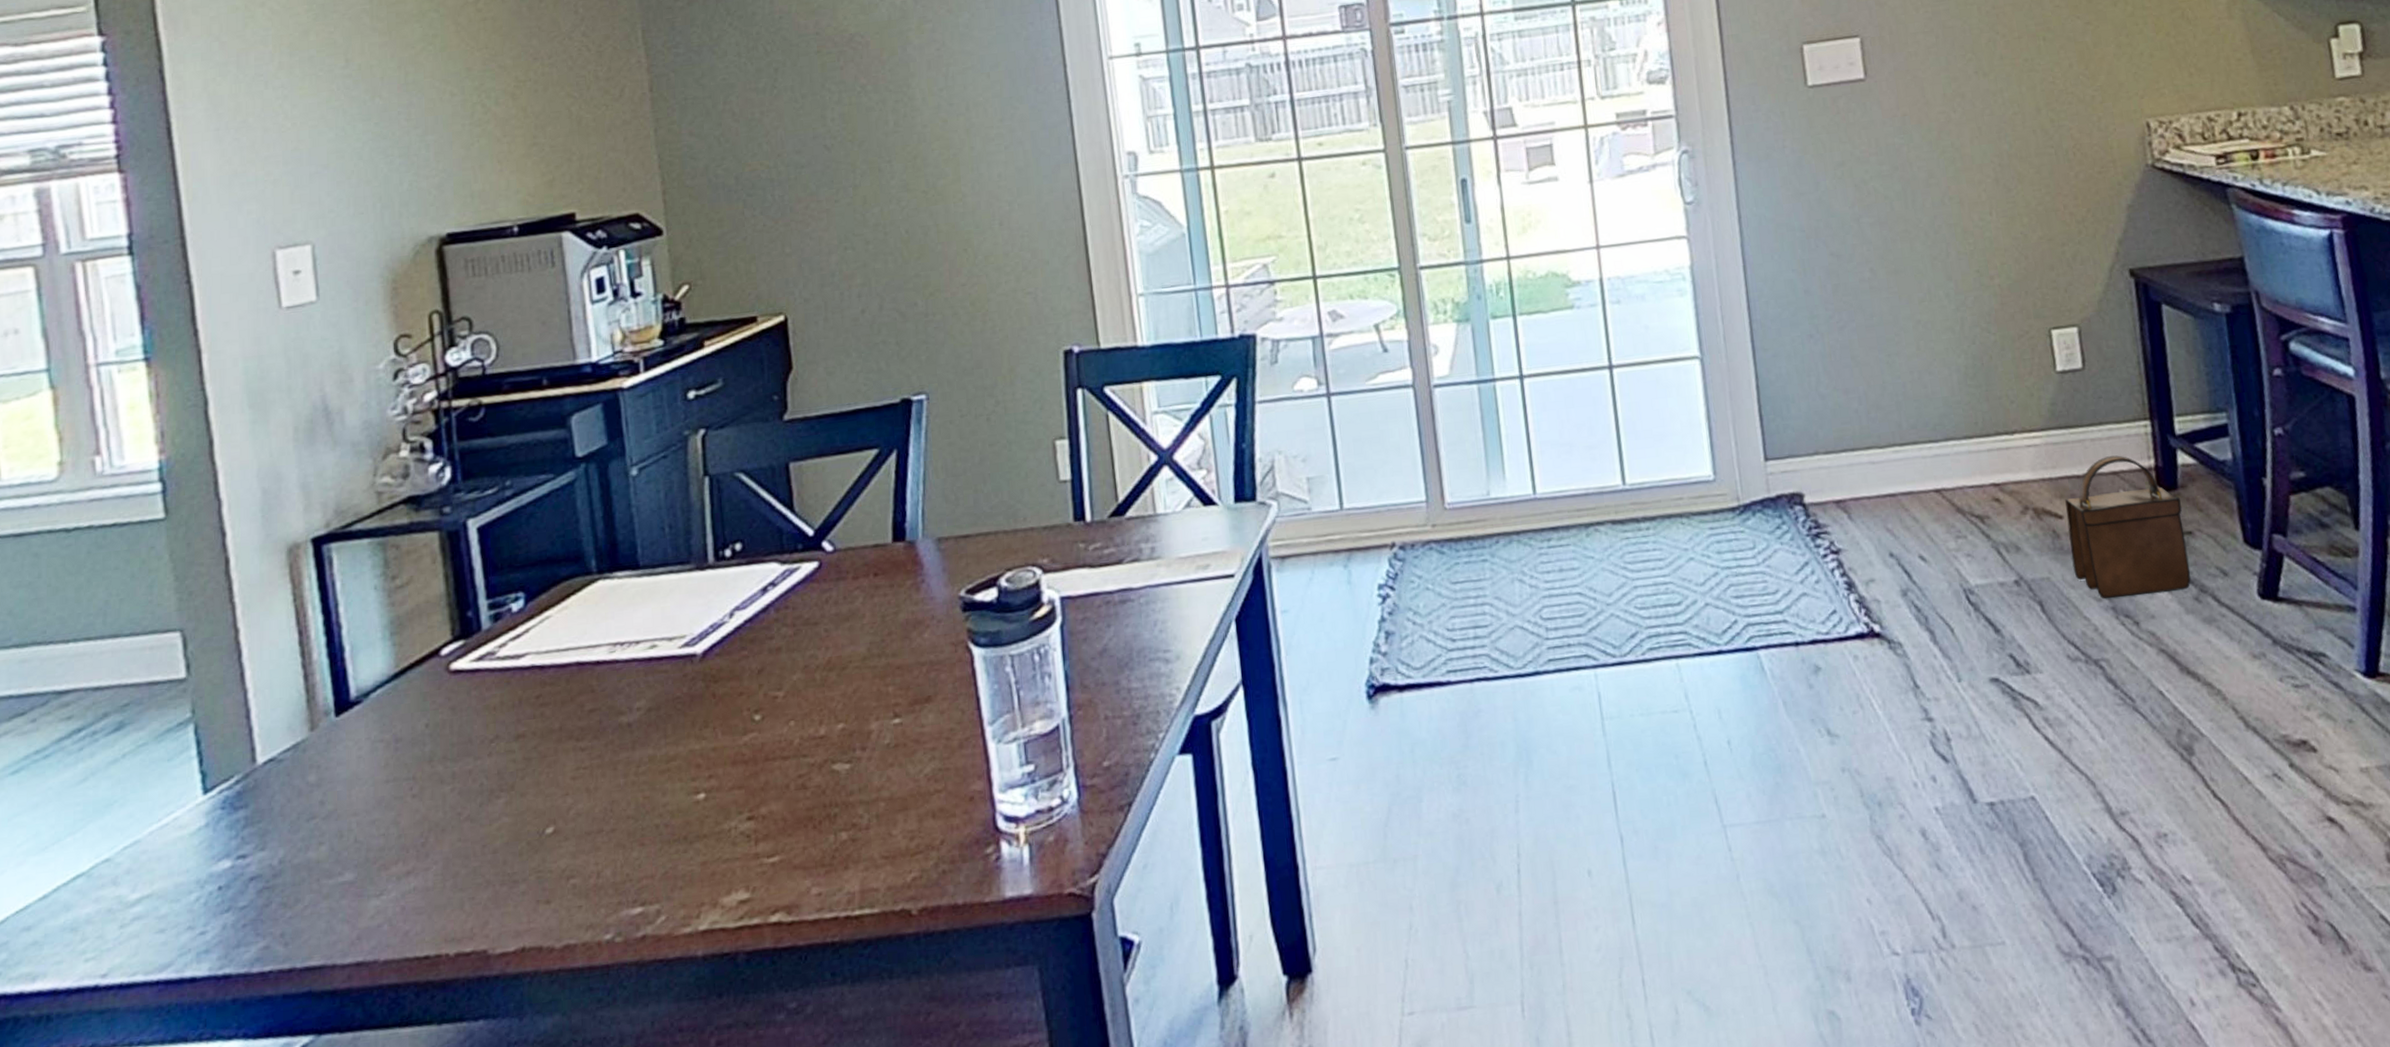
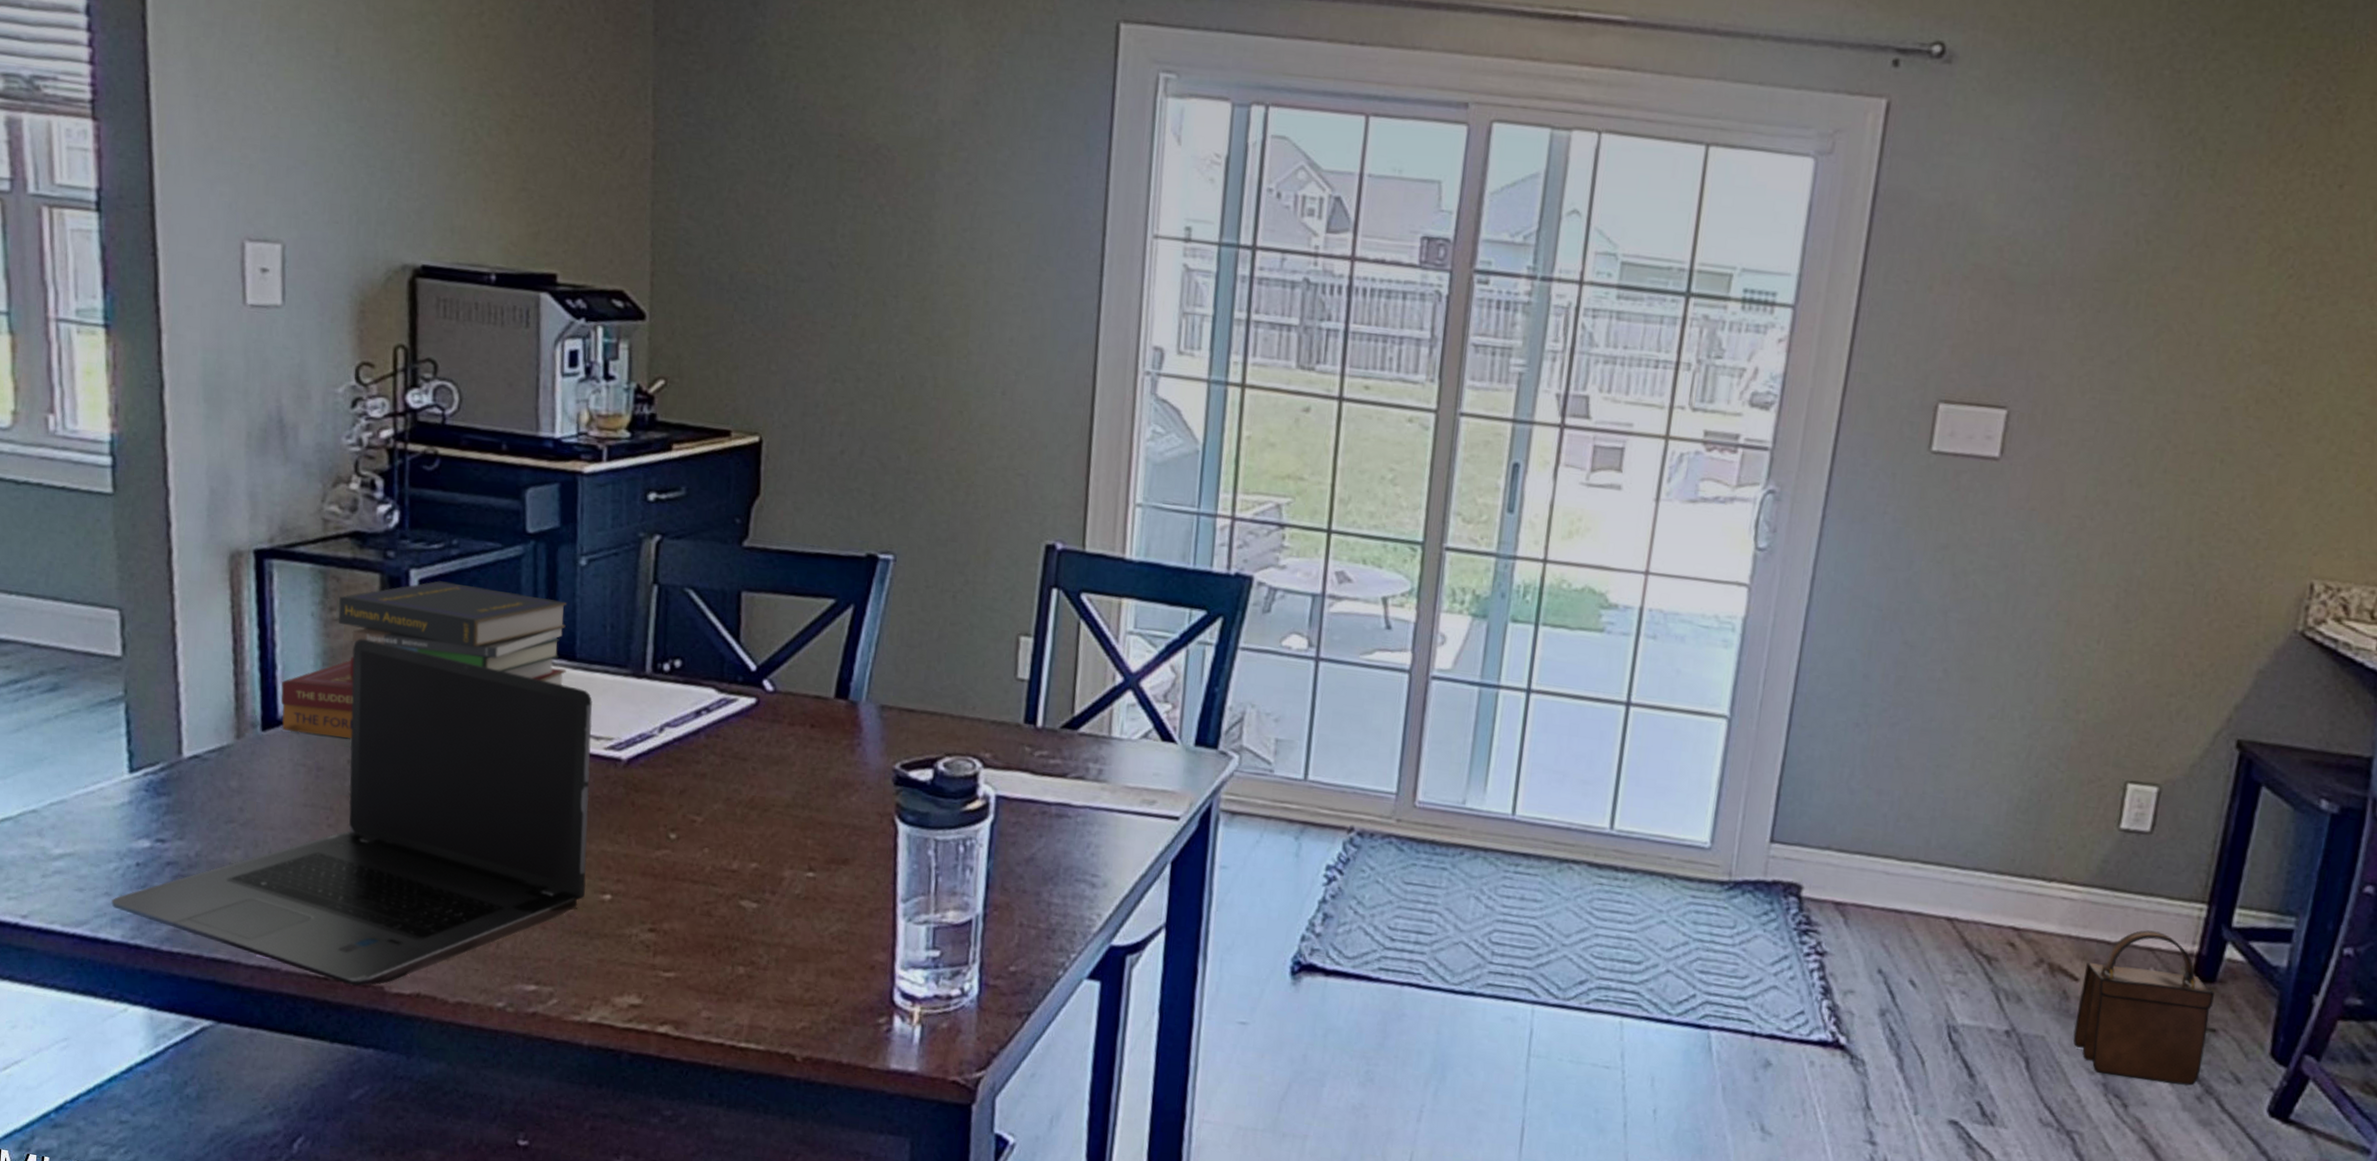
laptop computer: none [195,594,679,959] -> present [111,639,592,987]
books: none [351,514,632,711] -> present [281,580,567,738]

